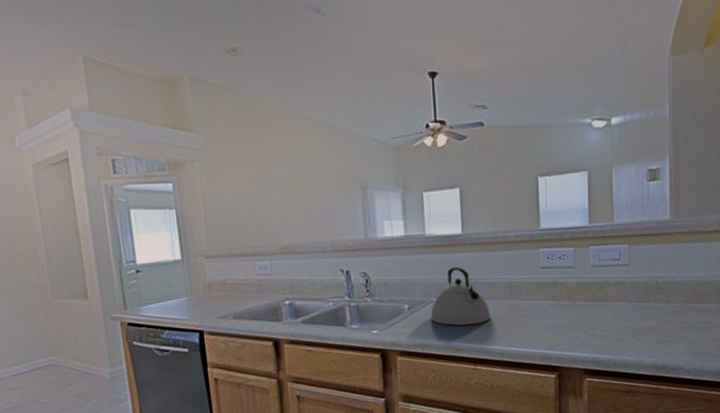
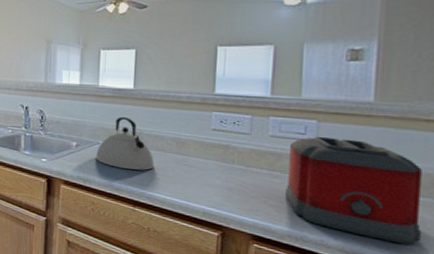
toaster: none [608,258,710,350] -> present [285,136,422,245]

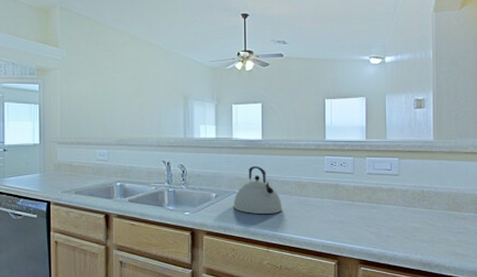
toaster: present [285,136,422,245] -> none [381,171,468,251]

